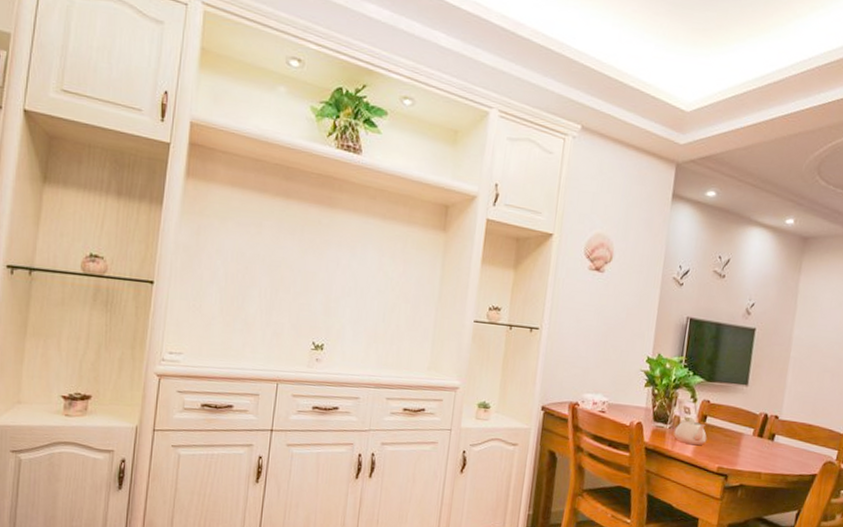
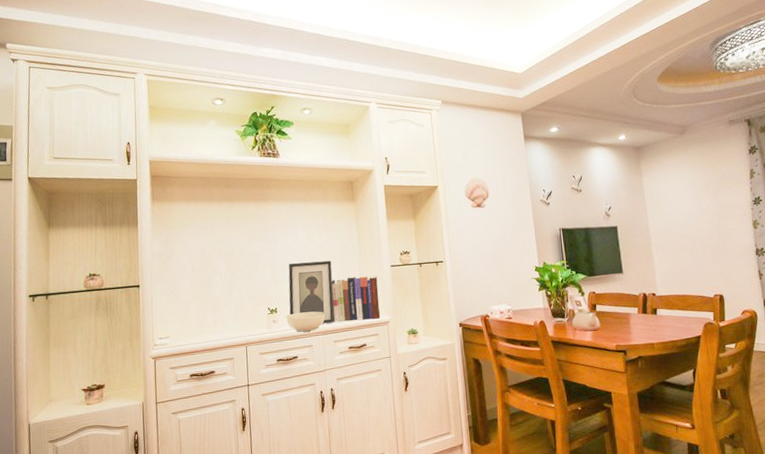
bowl: none [332,354,383,381] -> present [286,311,326,332]
picture frame: none [338,293,402,376] -> present [288,260,335,324]
books: none [391,323,455,382] -> present [331,276,380,323]

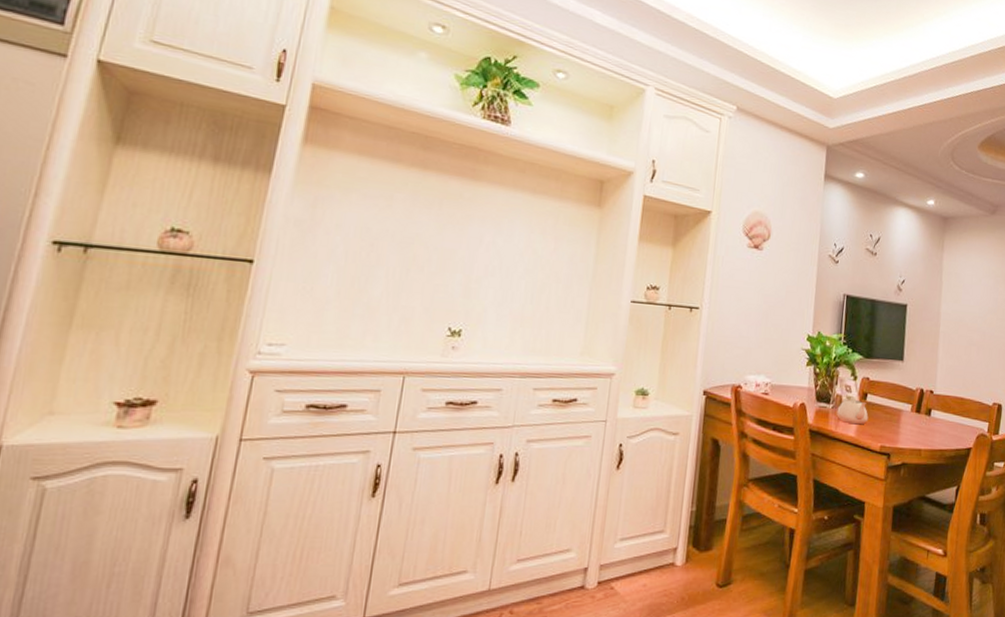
bowl: present [286,311,326,332] -> none [471,341,530,370]
picture frame: present [288,260,335,324] -> none [479,273,553,363]
books: present [331,276,380,323] -> none [539,305,610,368]

